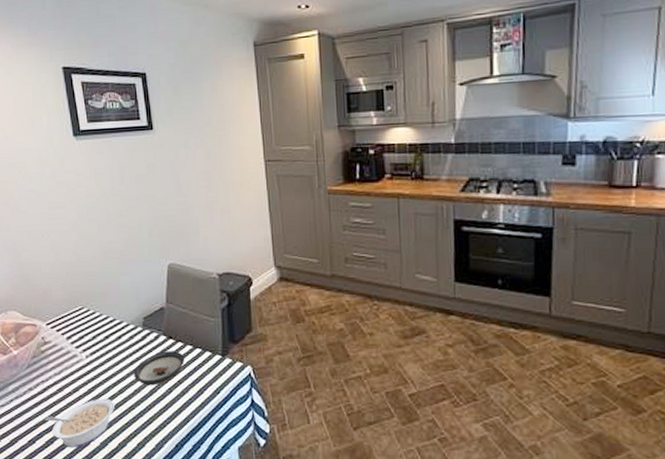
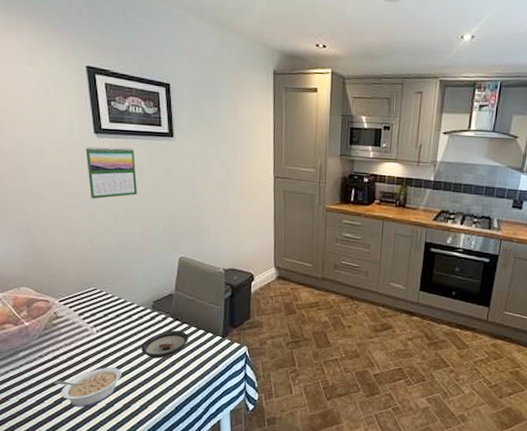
calendar: none [65,147,119,208] -> present [85,146,137,199]

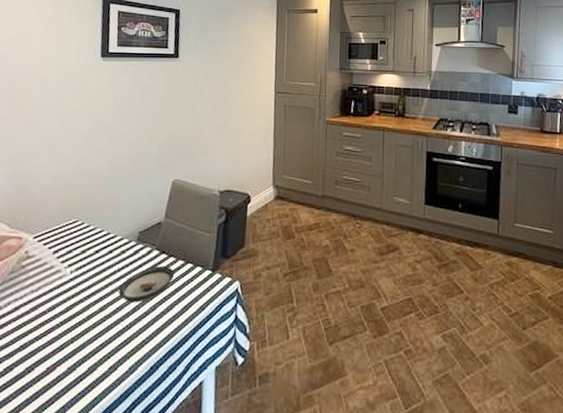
legume: present [54,367,121,407] -> none [9,317,92,374]
calendar: present [85,146,137,199] -> none [87,69,139,122]

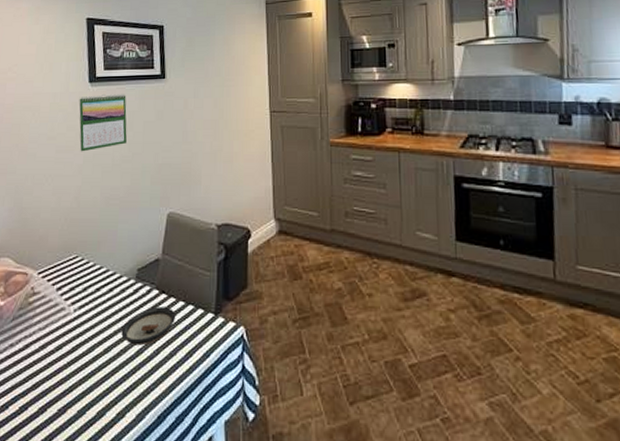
calendar: none [87,69,139,122] -> present [79,94,127,152]

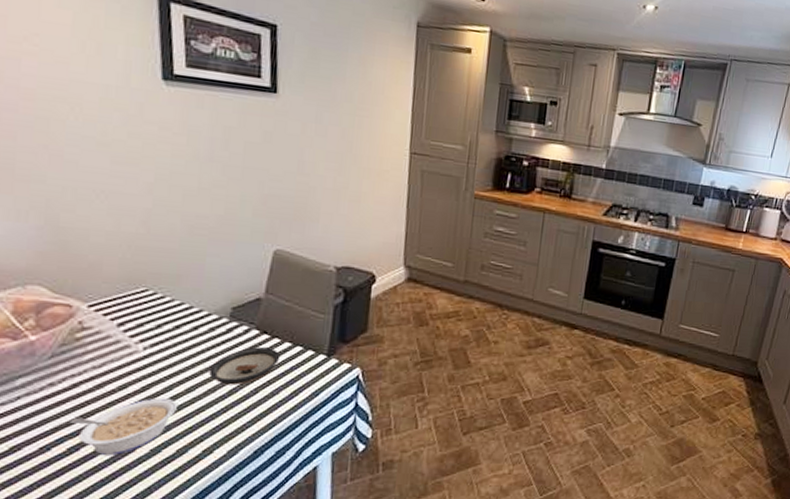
legume: none [22,358,97,415] -> present [70,398,177,455]
calendar: present [79,94,127,152] -> none [146,96,221,168]

